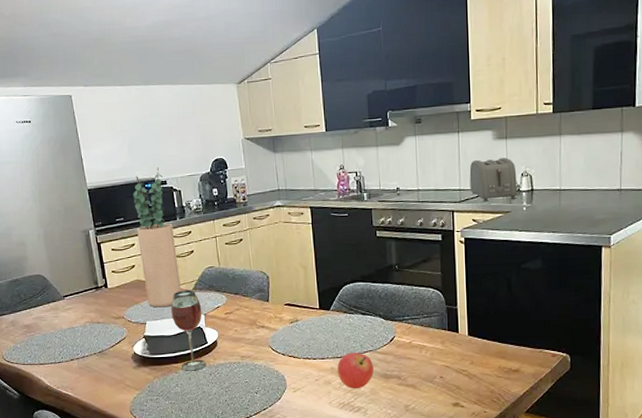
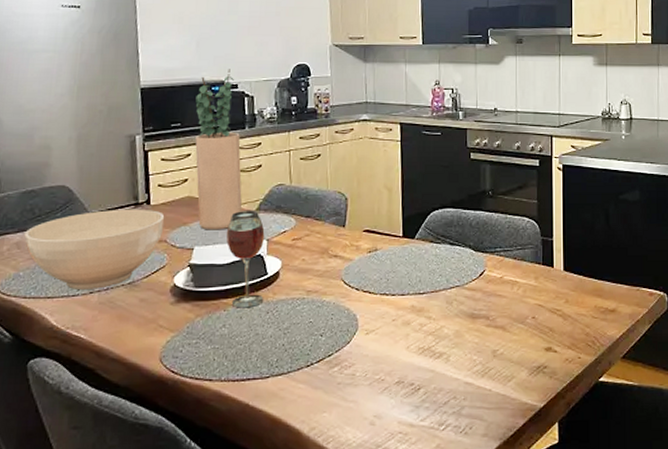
bowl: none [16,291,121,358] -> present [24,209,165,291]
fruit: present [337,352,374,389] -> none [418,287,459,331]
toaster: present [469,158,517,202] -> none [569,84,617,128]

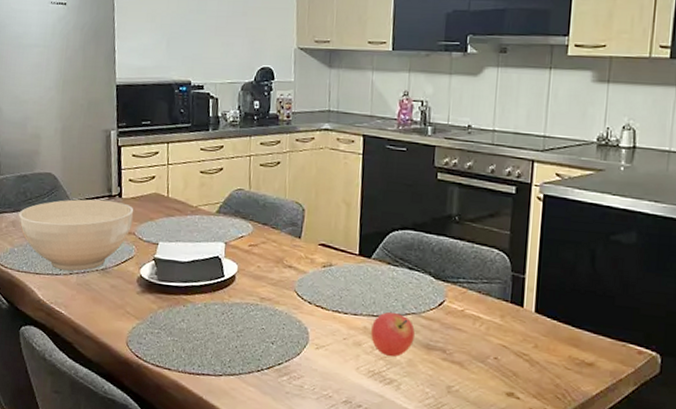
vase: present [195,69,243,230] -> none [162,69,204,229]
wineglass: present [226,210,265,308] -> none [187,211,224,307]
fruit: none [418,287,459,331] -> present [370,311,415,358]

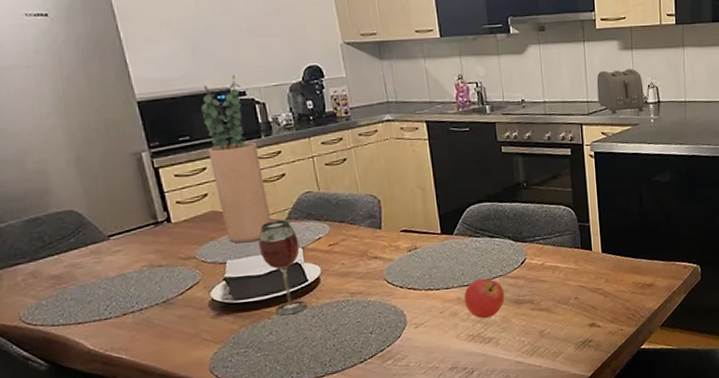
bowl: present [18,199,134,271] -> none [38,227,191,314]
vase: none [162,69,204,229] -> present [201,75,272,244]
wineglass: none [187,211,224,307] -> present [258,219,308,316]
toaster: none [557,104,617,156] -> present [596,69,645,114]

